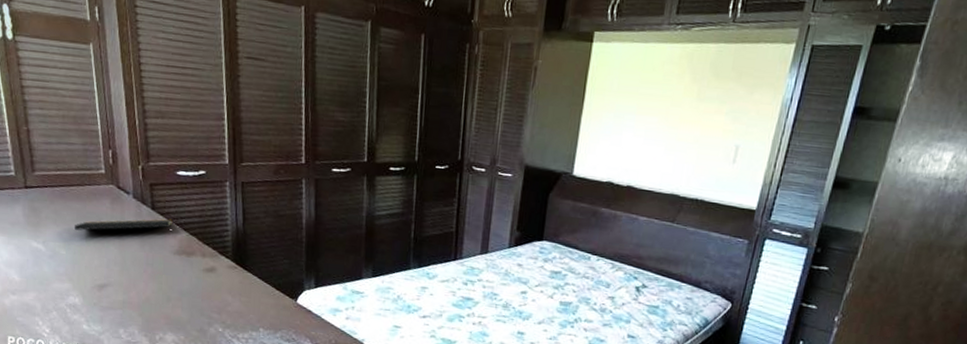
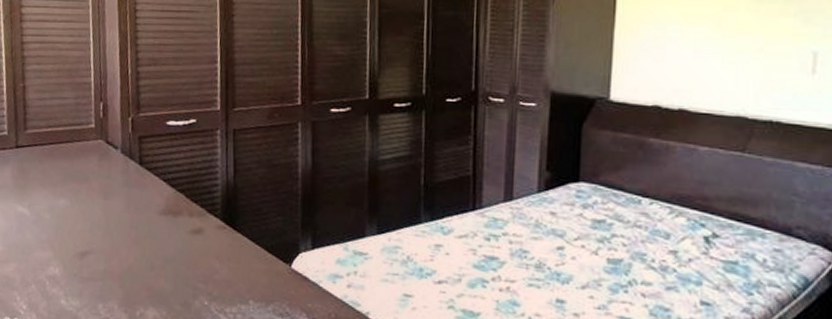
notepad: present [75,219,173,233] -> none [61,174,160,192]

